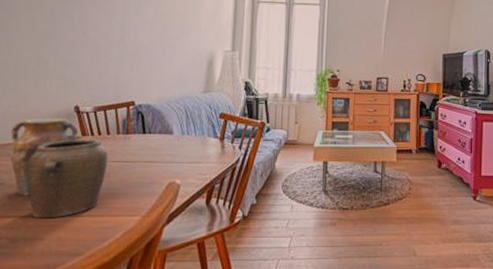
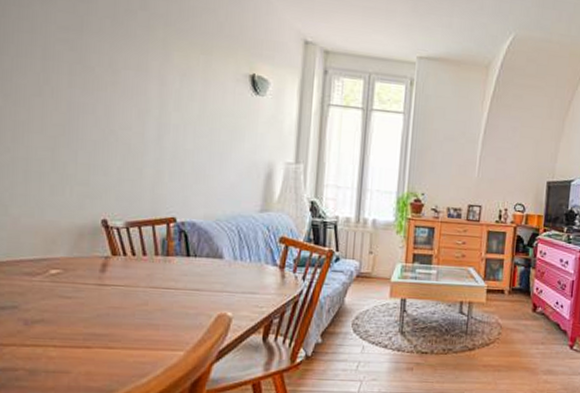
jar set: present [10,118,108,219] -> none [23,232,145,350]

